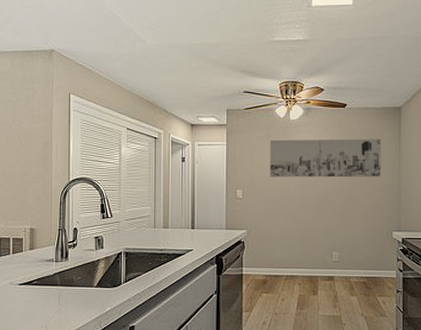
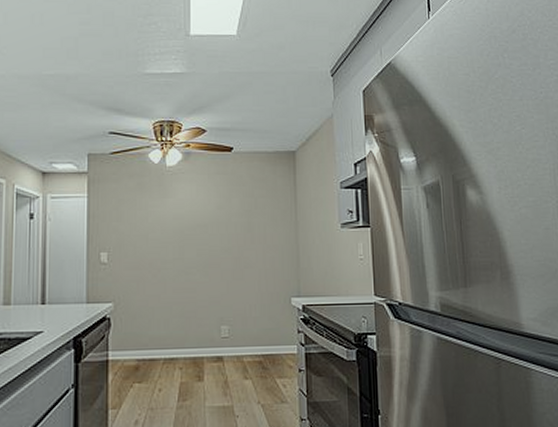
wall art: present [269,139,381,178] -> none [141,188,275,236]

